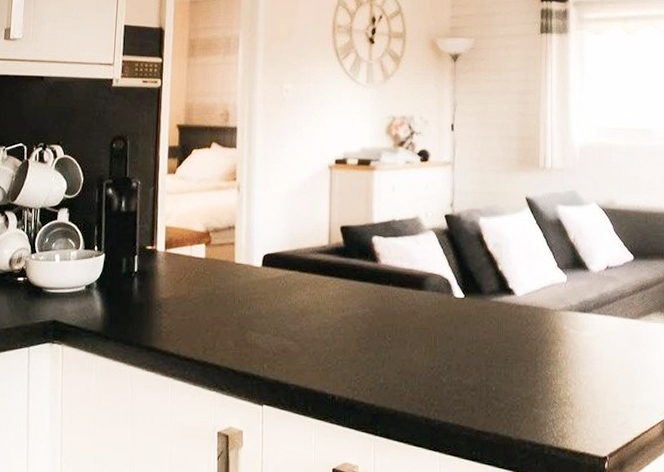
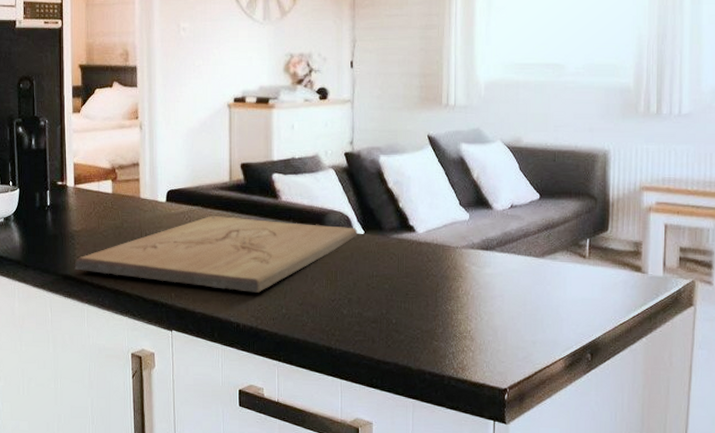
cutting board: none [160,280,458,362] -> present [74,215,358,293]

